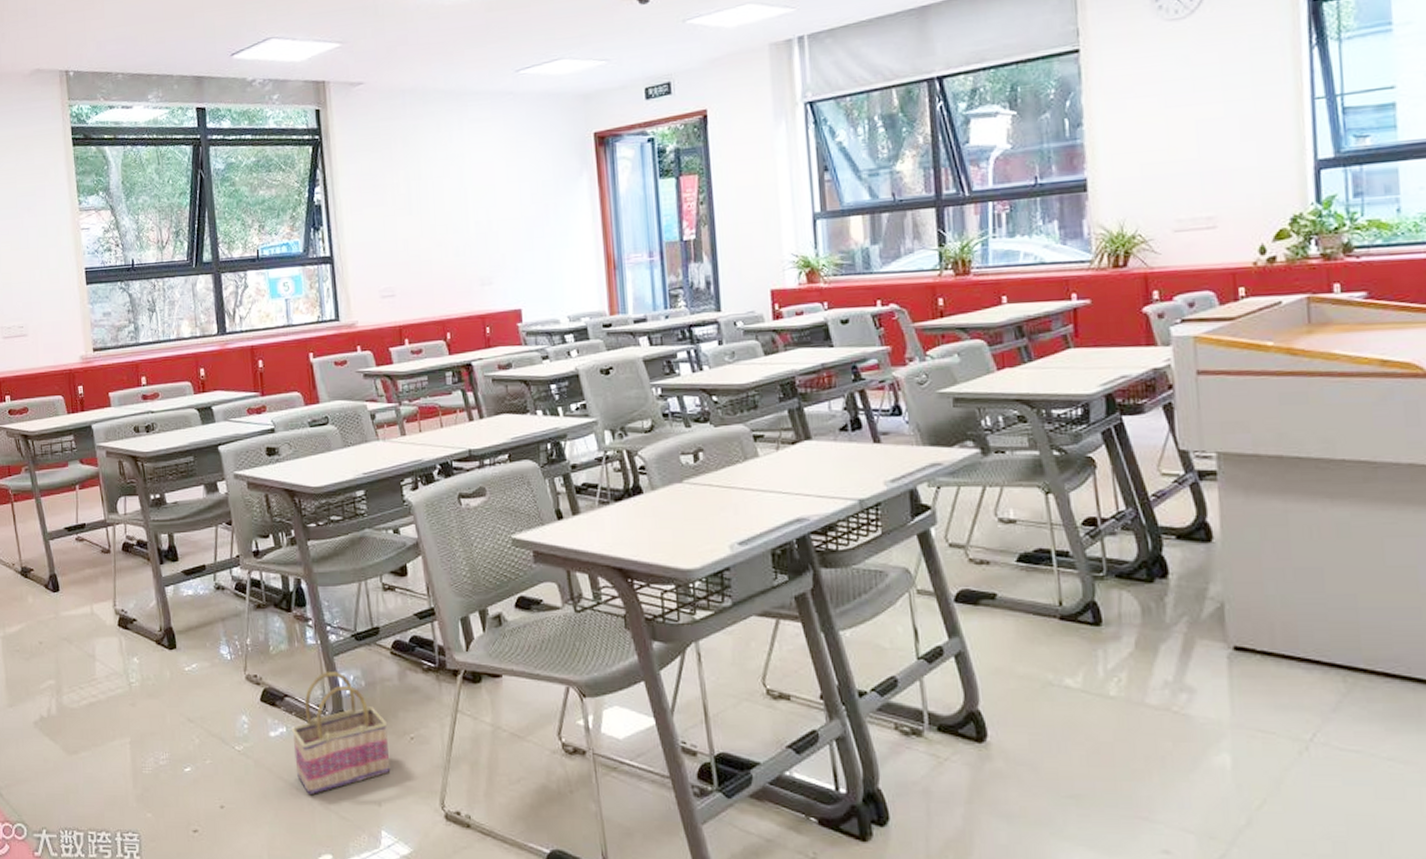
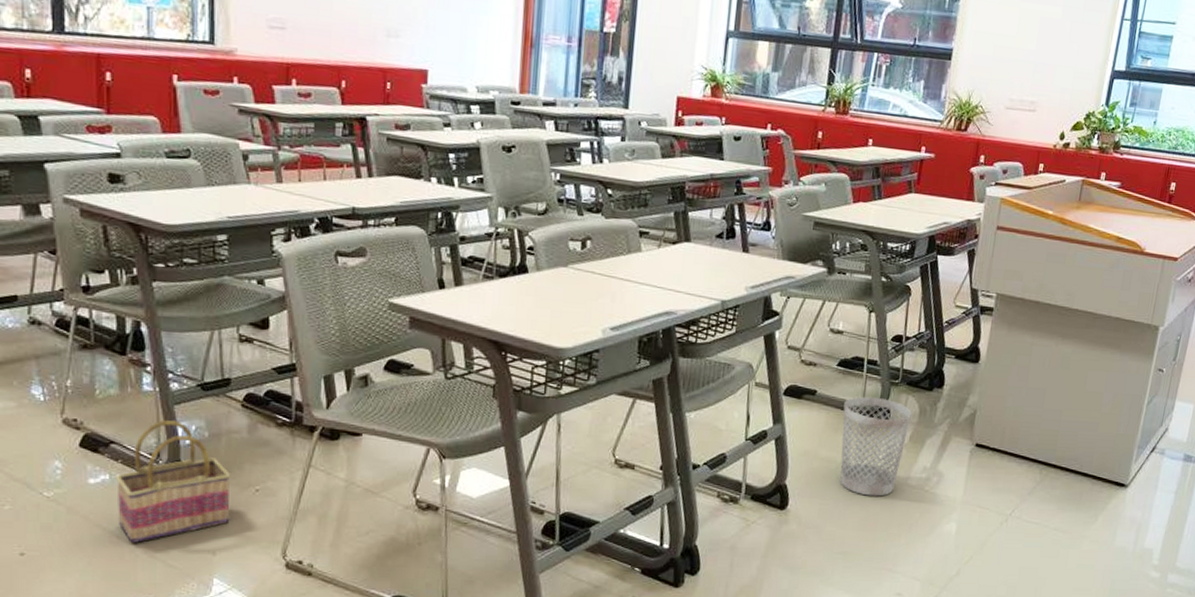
wastebasket: none [1035,595,1132,722] -> present [840,396,912,497]

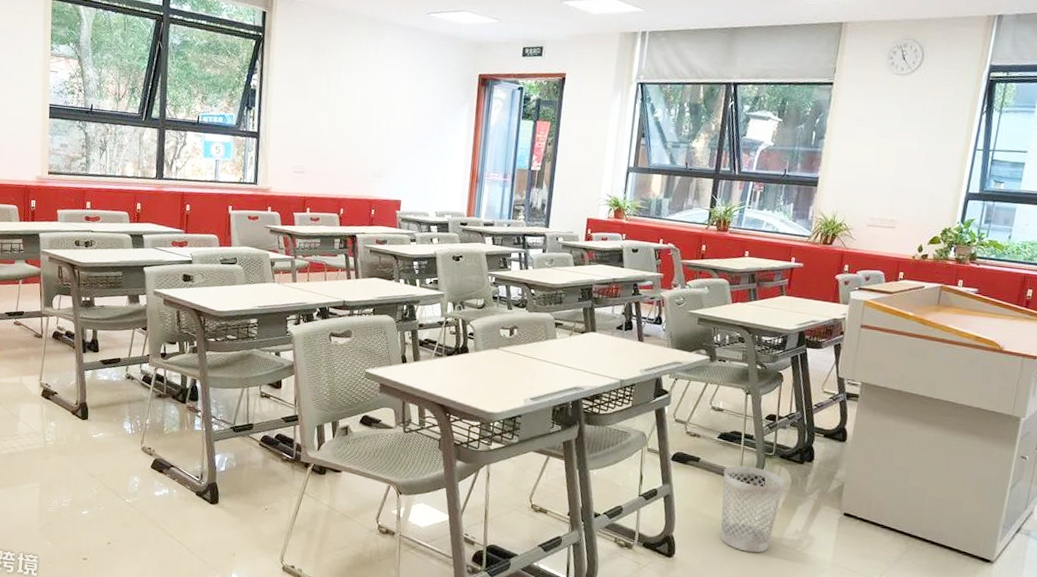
basket: present [115,420,231,543] -> none [172,452,249,542]

